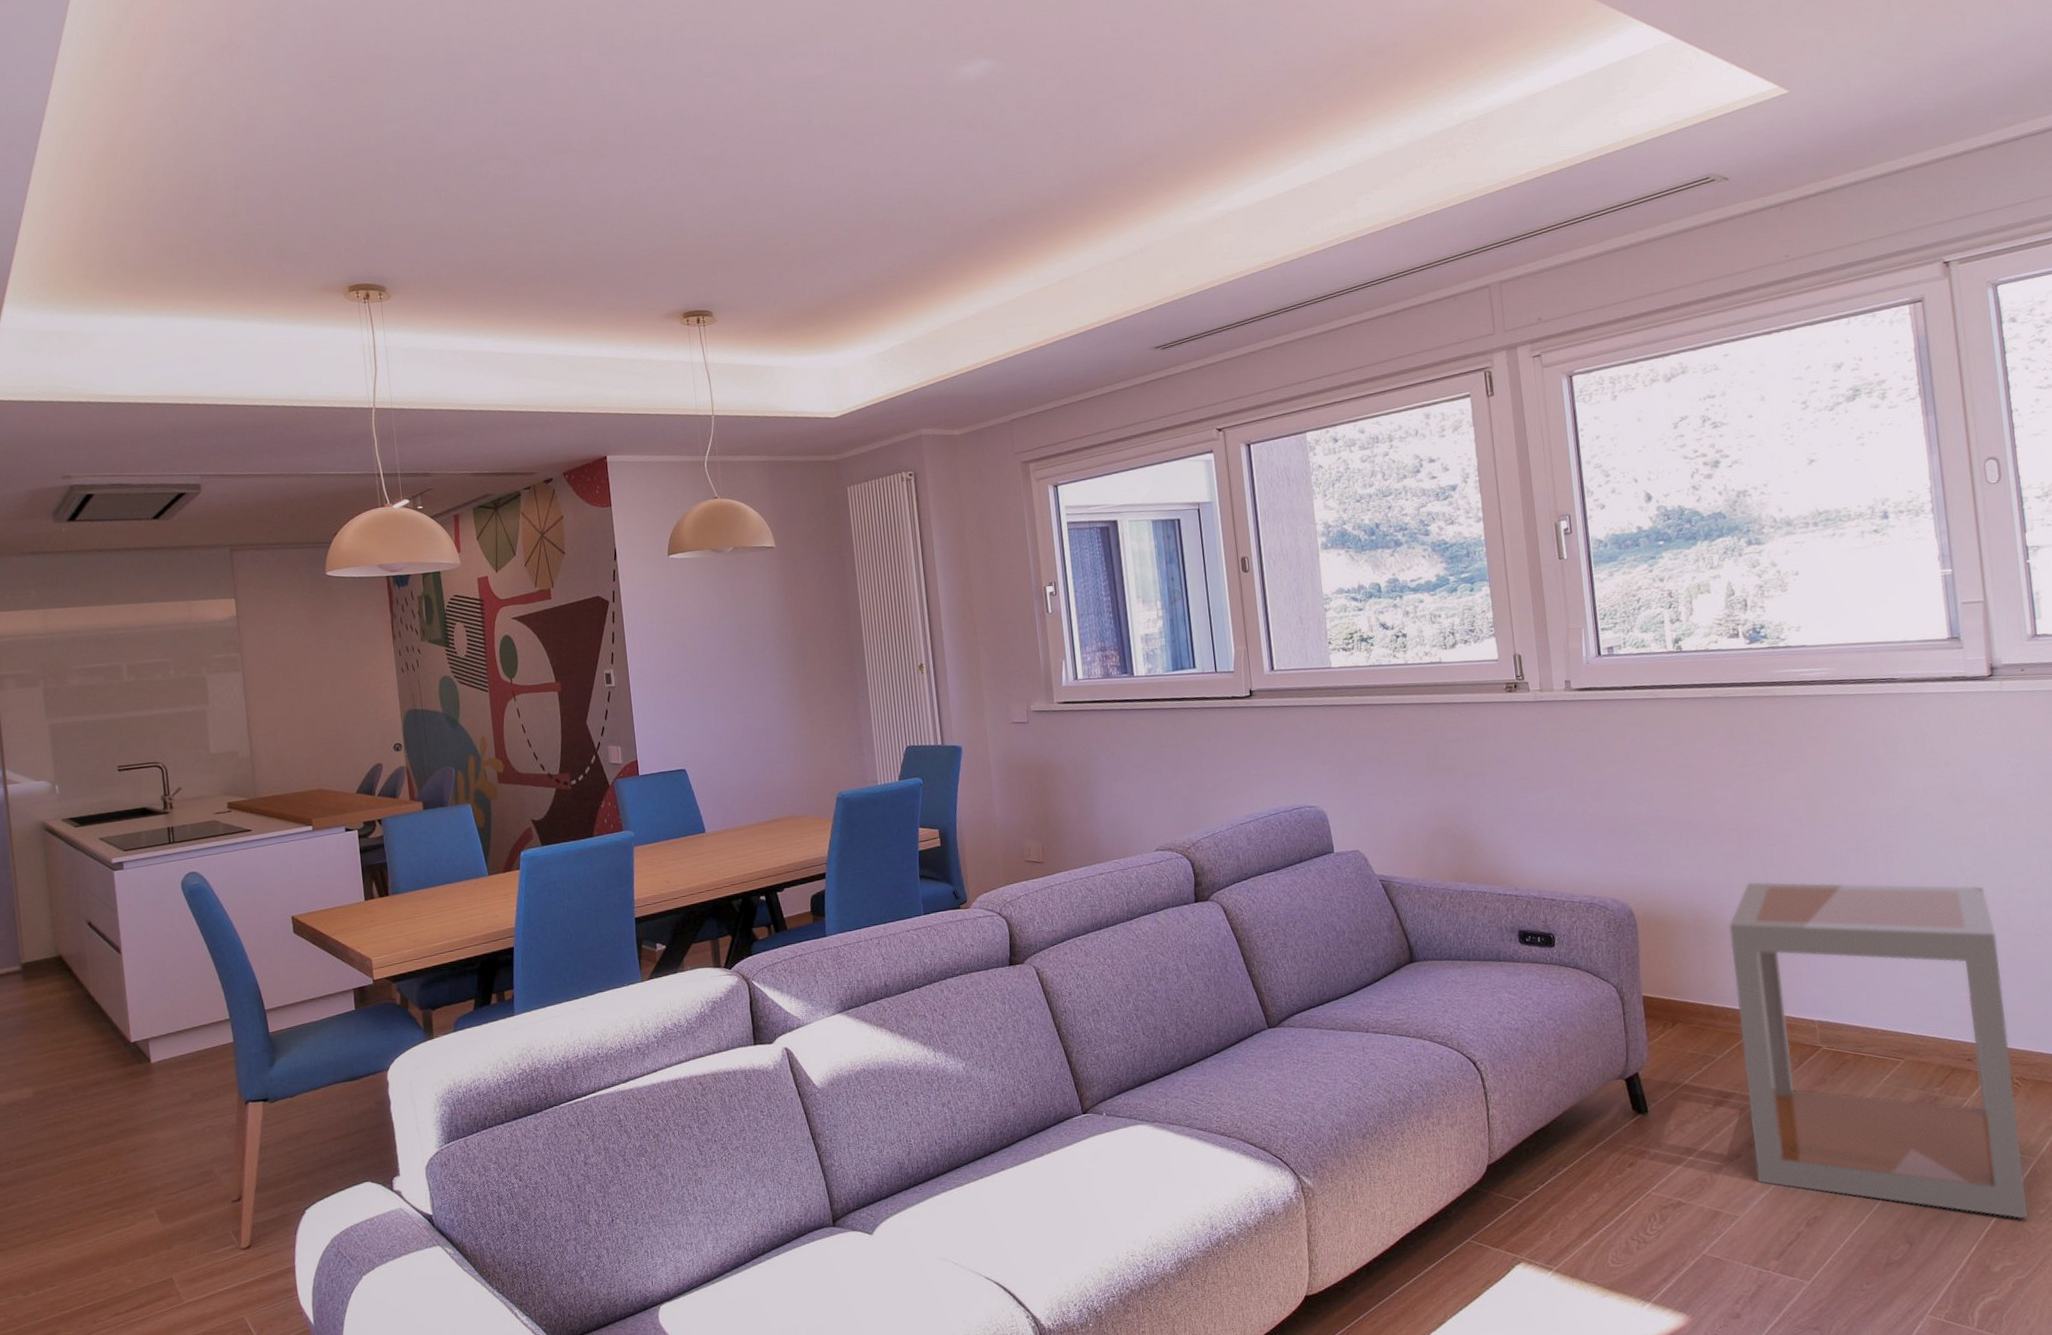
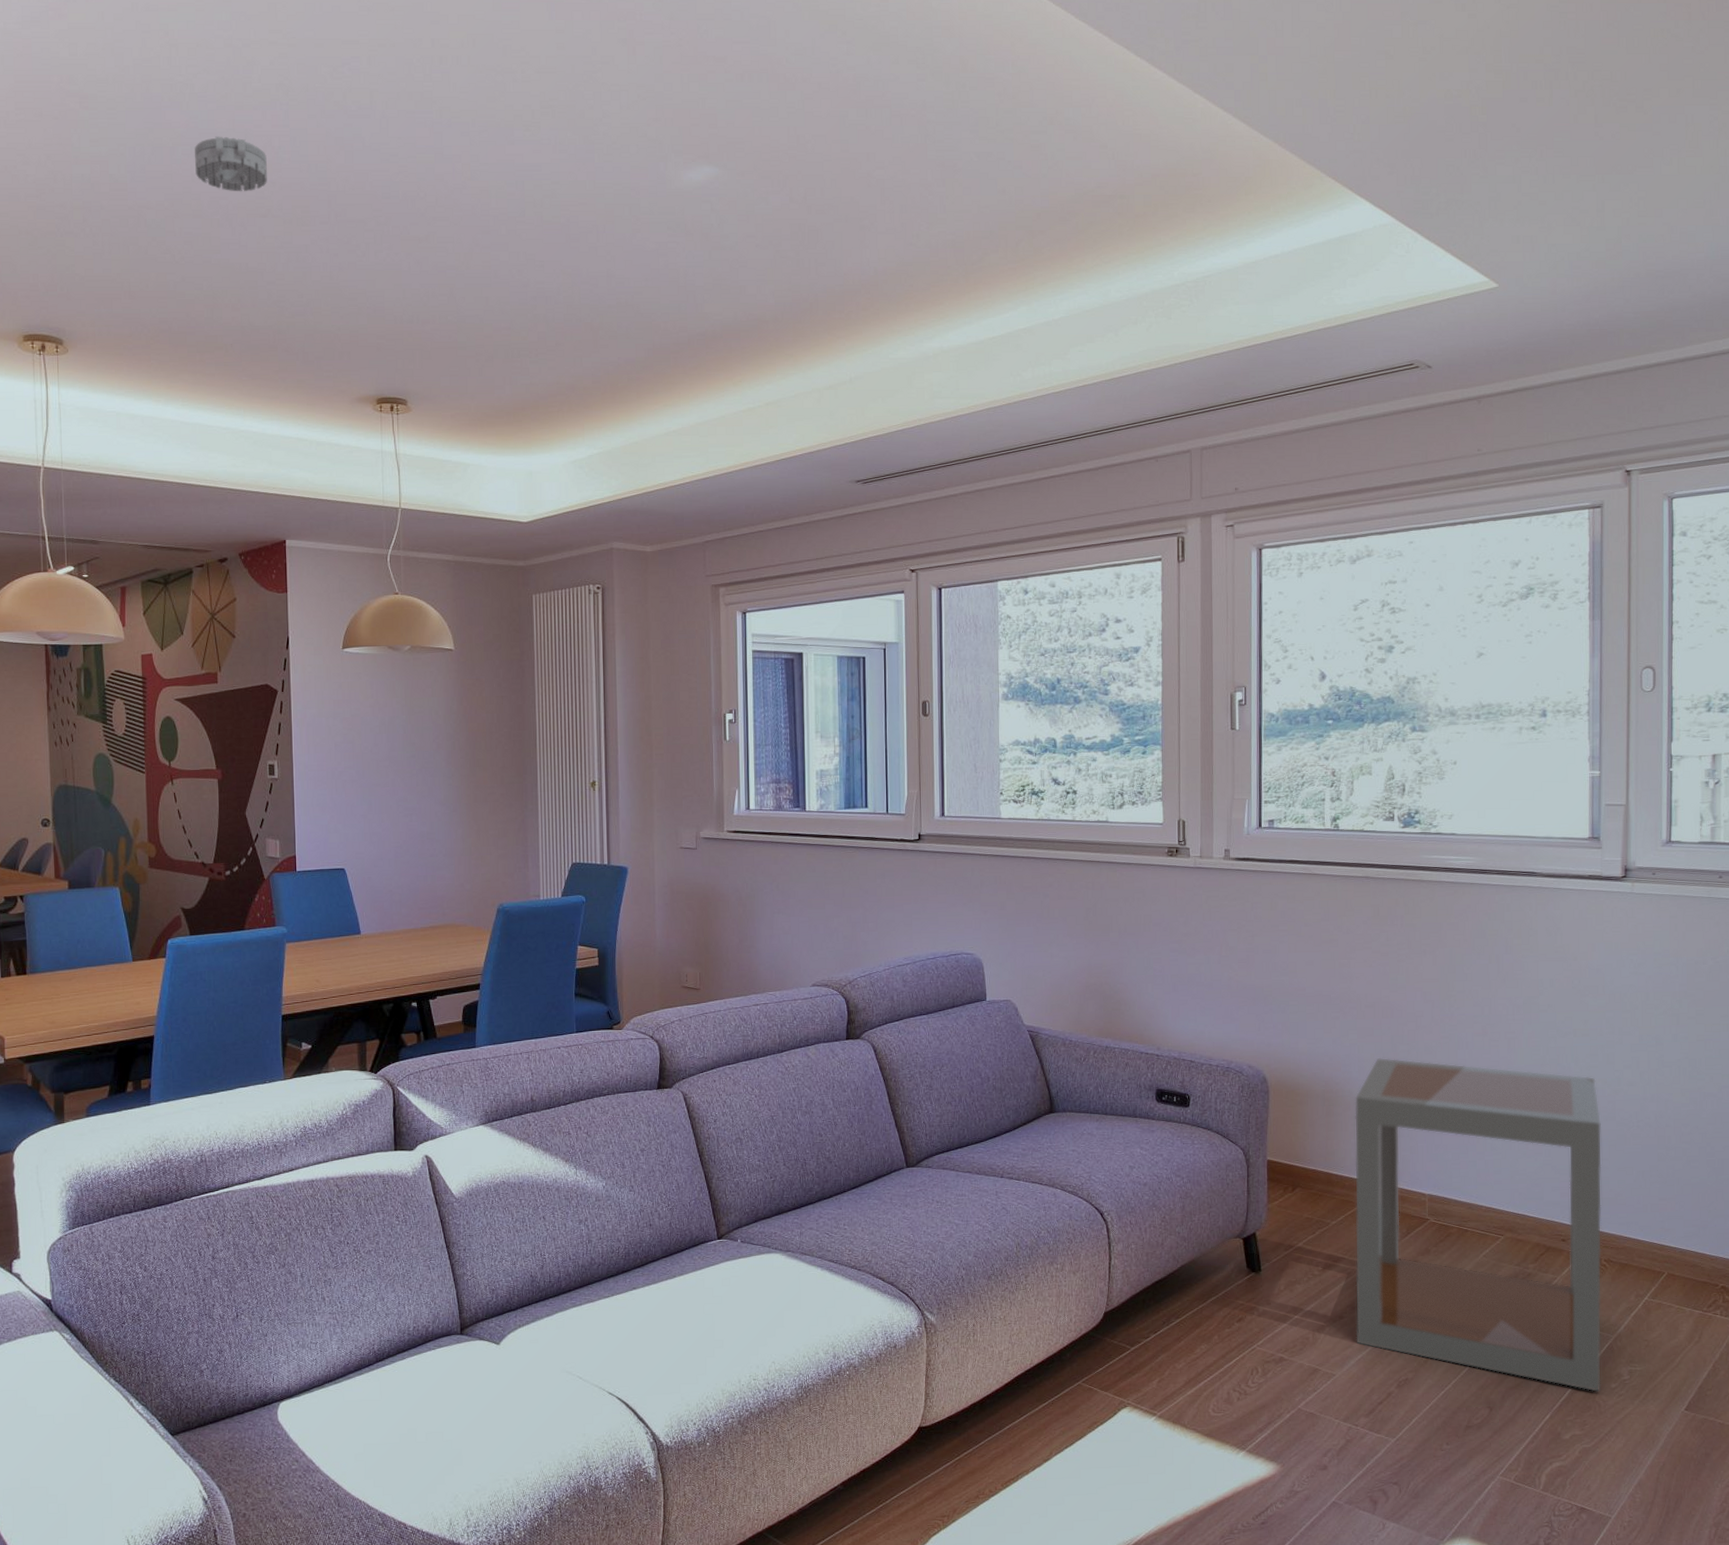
smoke detector: none [496,81,566,132] -> present [195,136,267,192]

